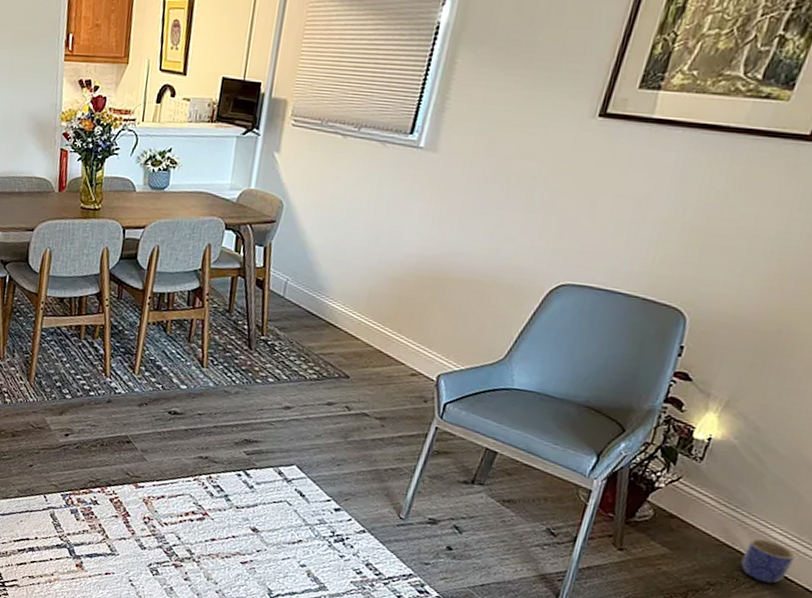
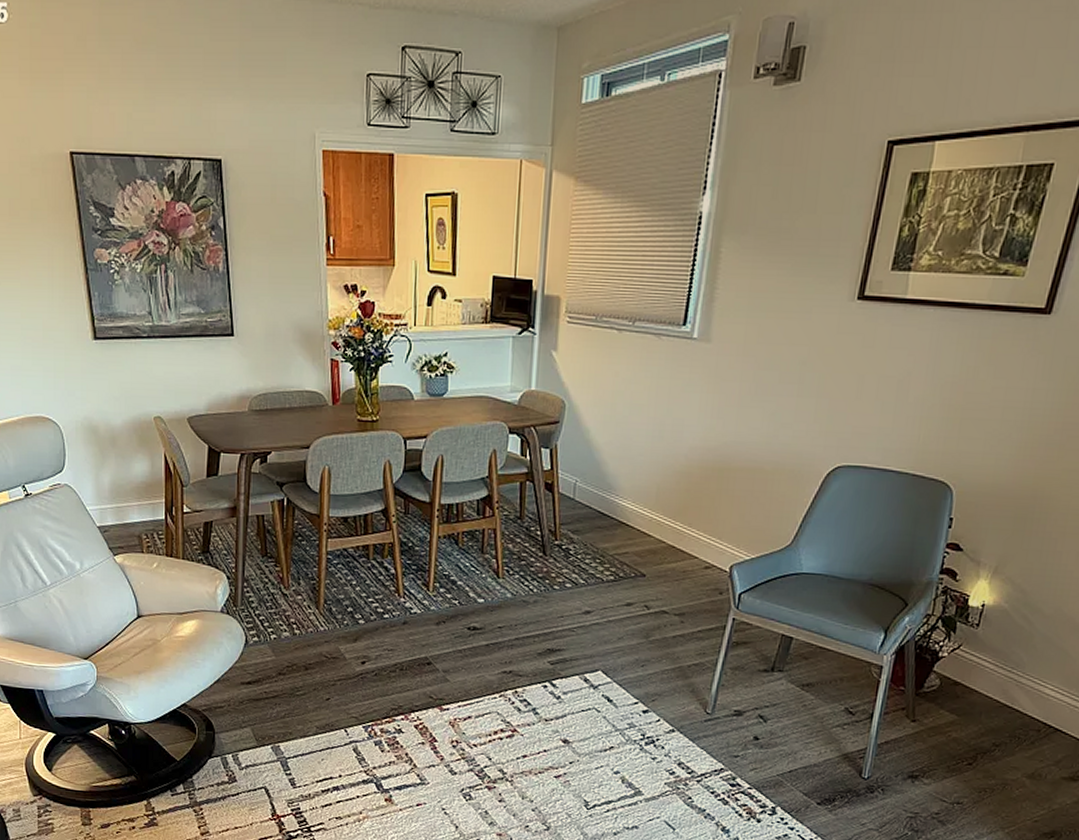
planter: present [740,538,796,584] -> none [1020,696,1067,738]

